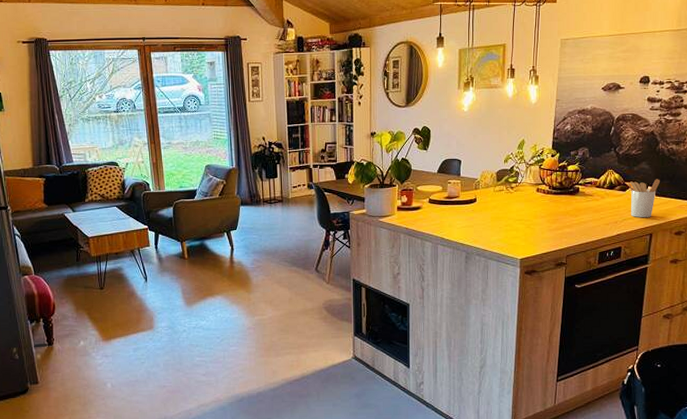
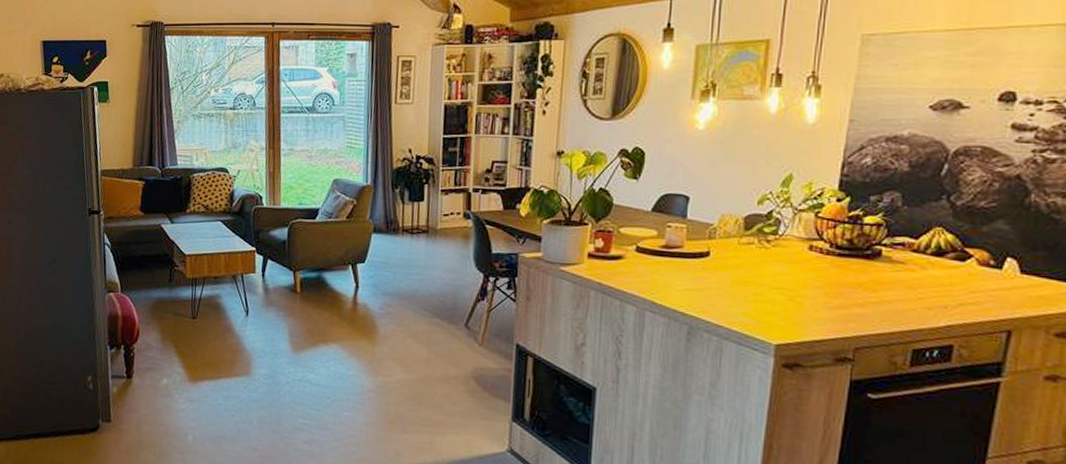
utensil holder: present [627,179,661,218] -> none [968,247,1031,306]

